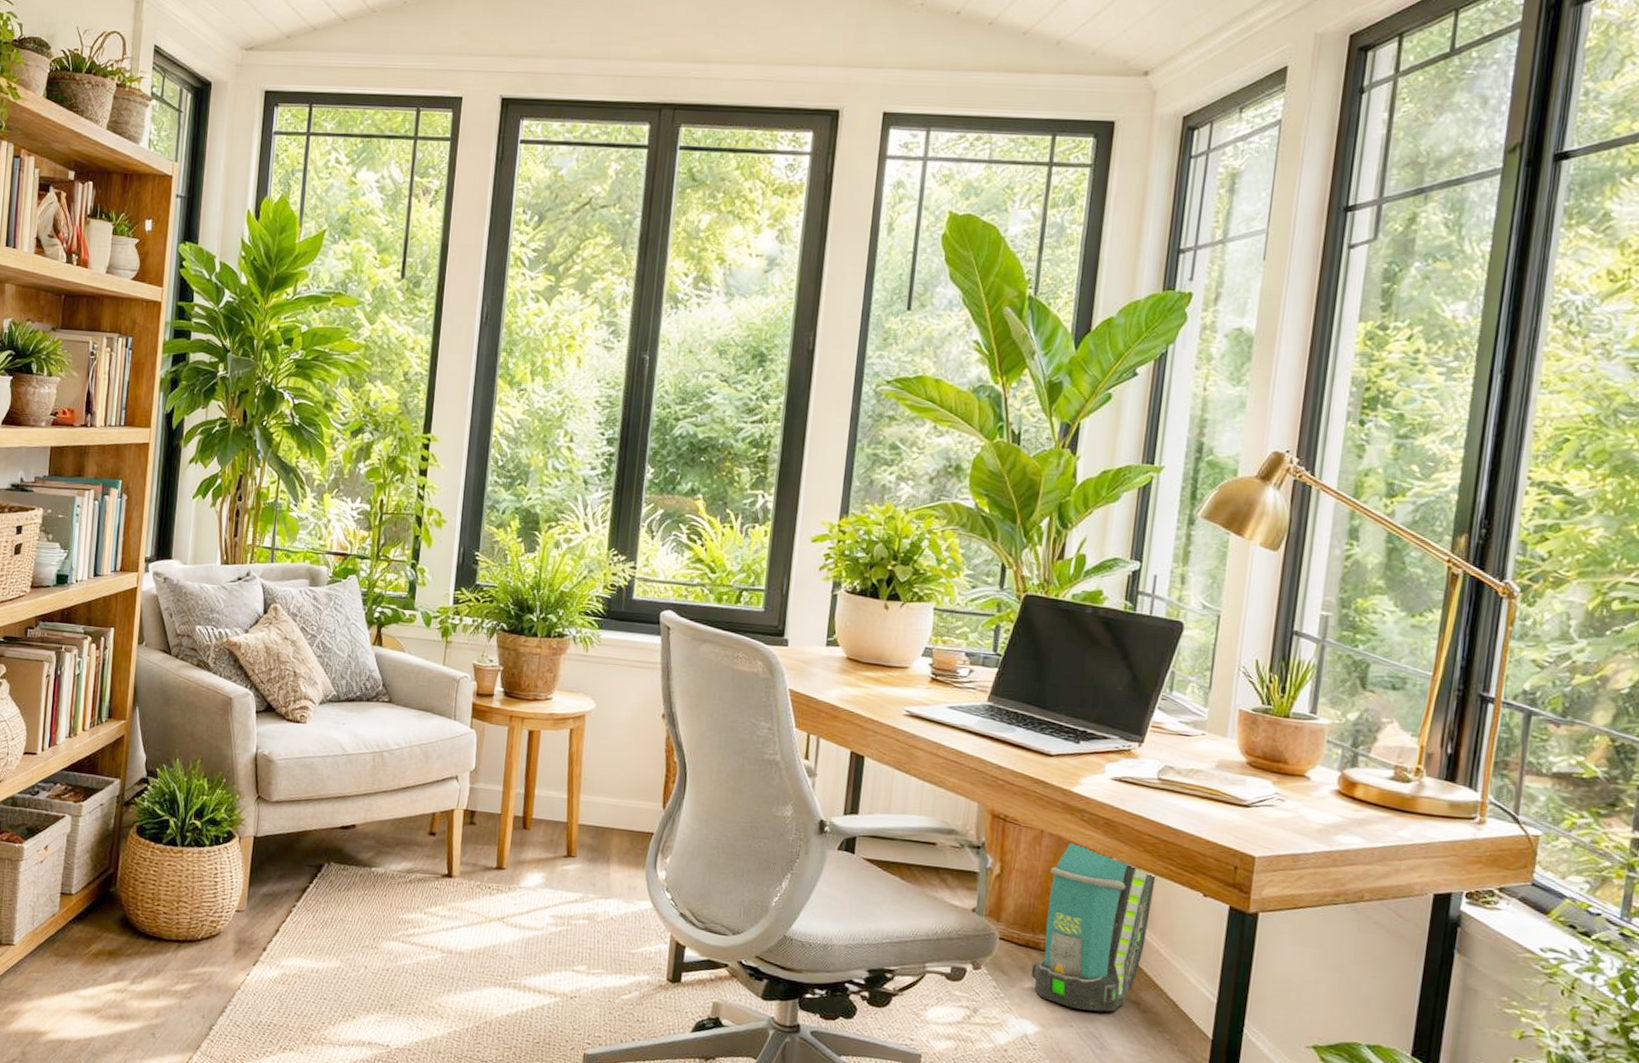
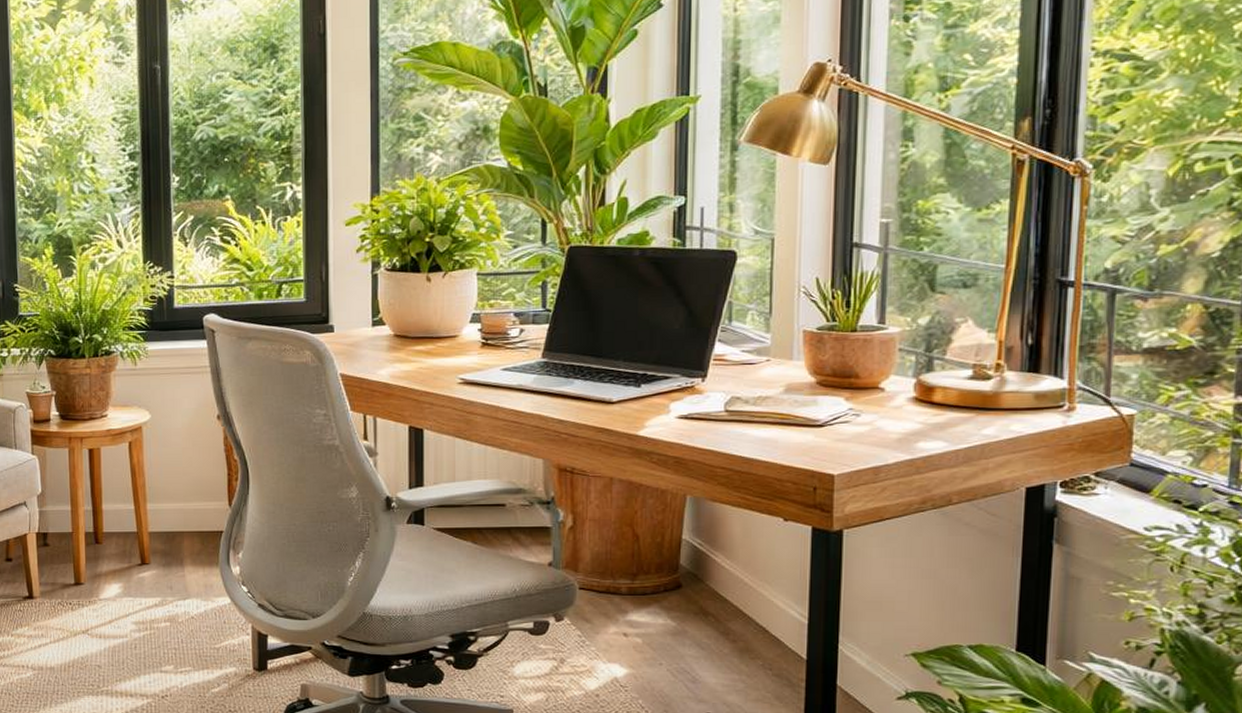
backpack: present [1031,840,1156,1012] -> none [615,484,733,647]

